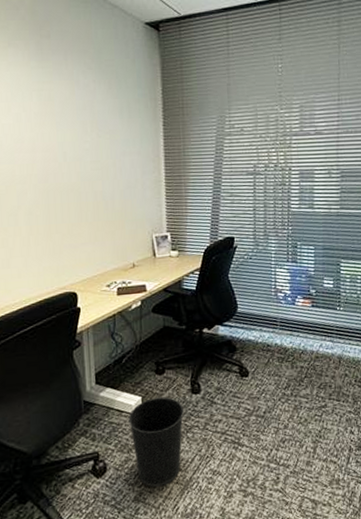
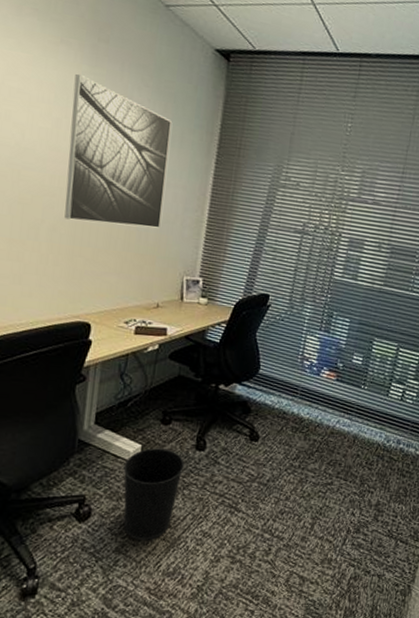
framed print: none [26,70,123,202] -> present [64,73,171,228]

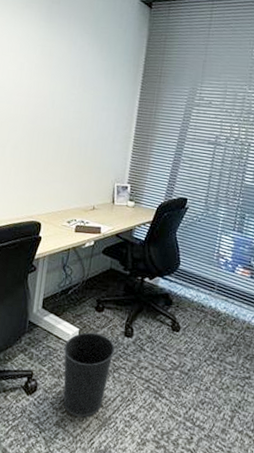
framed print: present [64,73,171,228] -> none [24,28,106,144]

